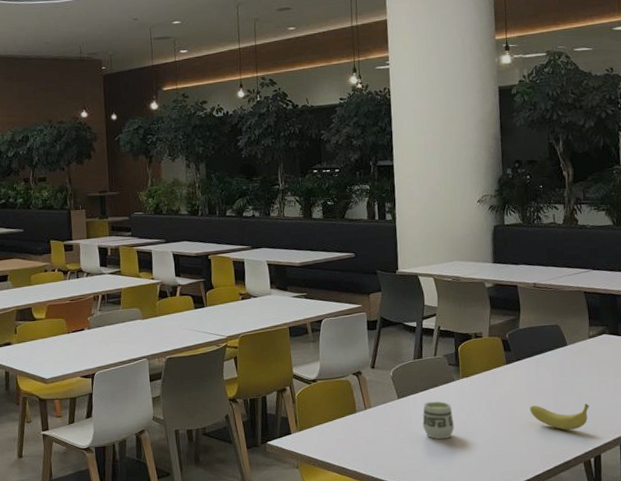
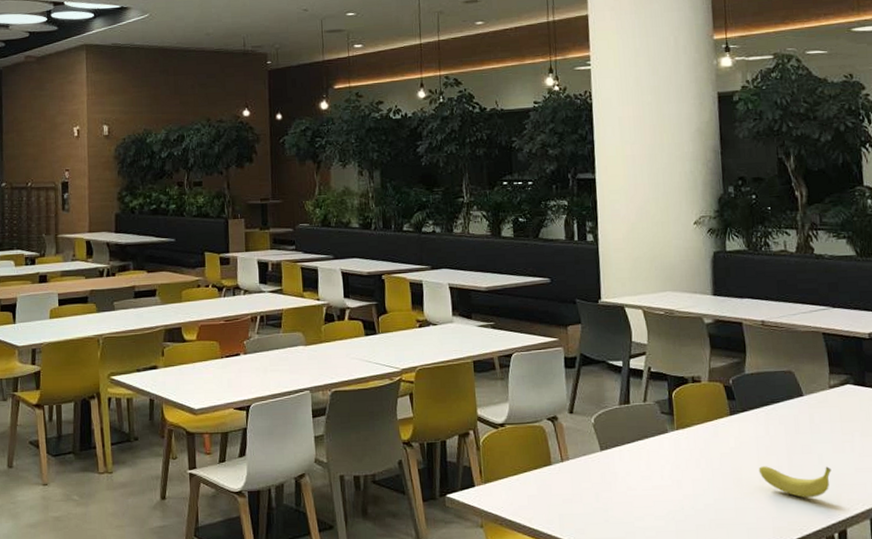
cup: present [422,401,455,440] -> none [630,455,669,502]

